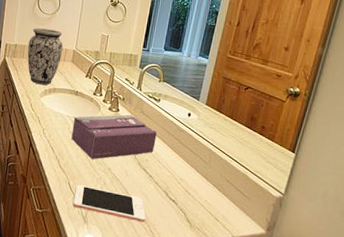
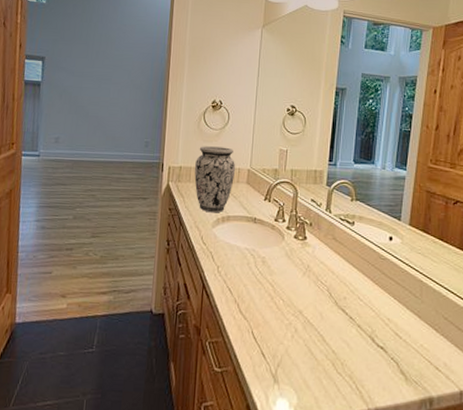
tissue box: present [71,114,157,159] -> none [252,242,354,301]
cell phone: present [73,184,146,223] -> none [259,334,349,379]

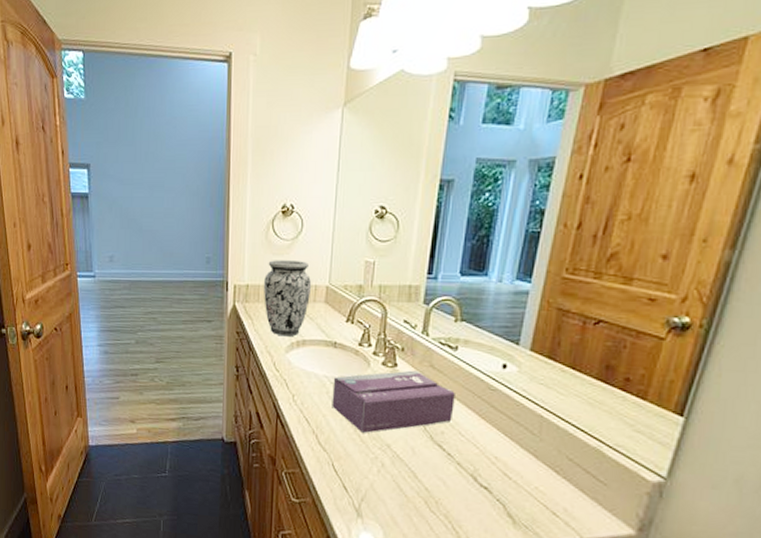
tissue box: none [252,242,354,301] -> present [332,370,455,433]

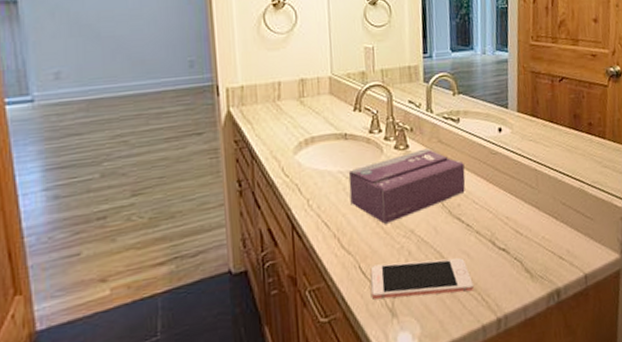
vase: present [263,260,312,337] -> none [260,53,314,137]
cell phone: none [341,467,445,518] -> present [370,258,474,300]

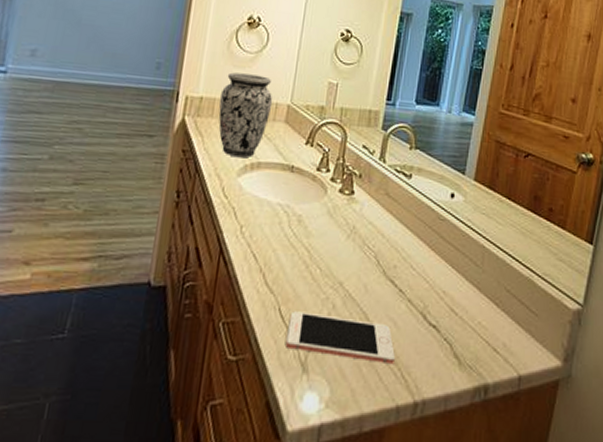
vase: none [260,53,314,137] -> present [218,72,273,158]
tissue box: present [348,148,466,224] -> none [283,198,408,270]

